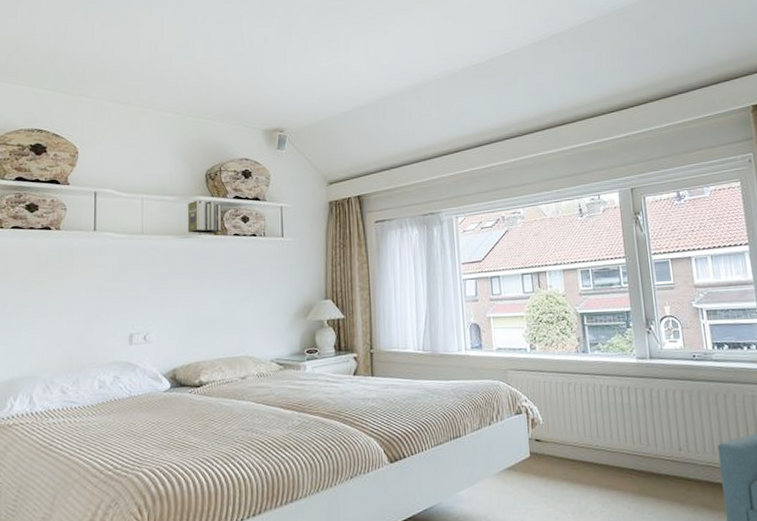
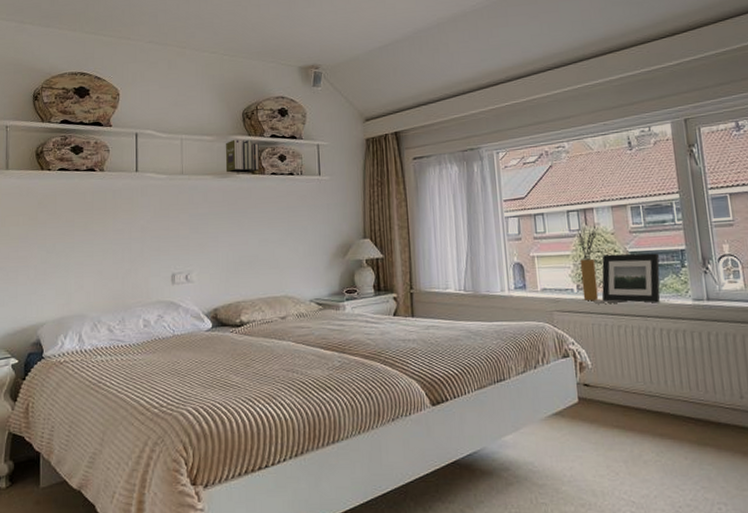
vase: none [530,286,551,360] -> present [576,224,599,302]
picture frame: none [553,314,607,362] -> present [601,253,661,304]

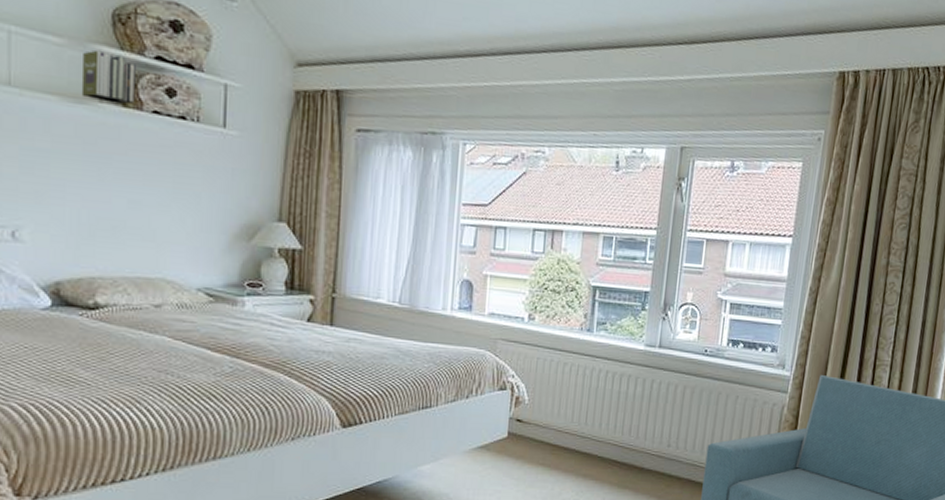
vase: present [576,224,599,302] -> none [533,249,564,334]
picture frame: present [601,253,661,304] -> none [552,285,621,344]

